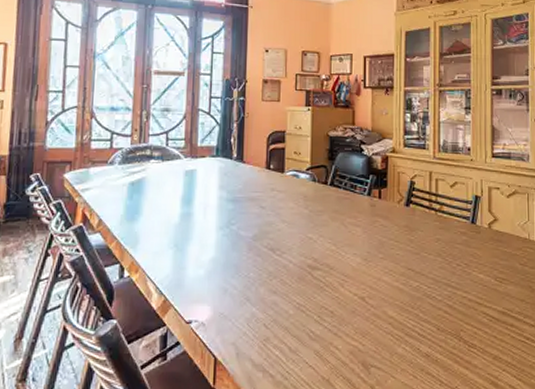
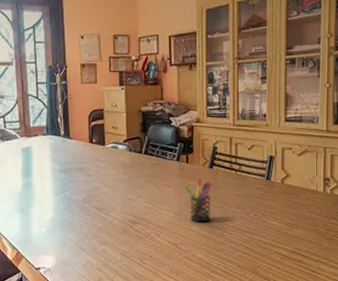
pen holder: none [376,217,408,271] -> present [184,177,212,223]

